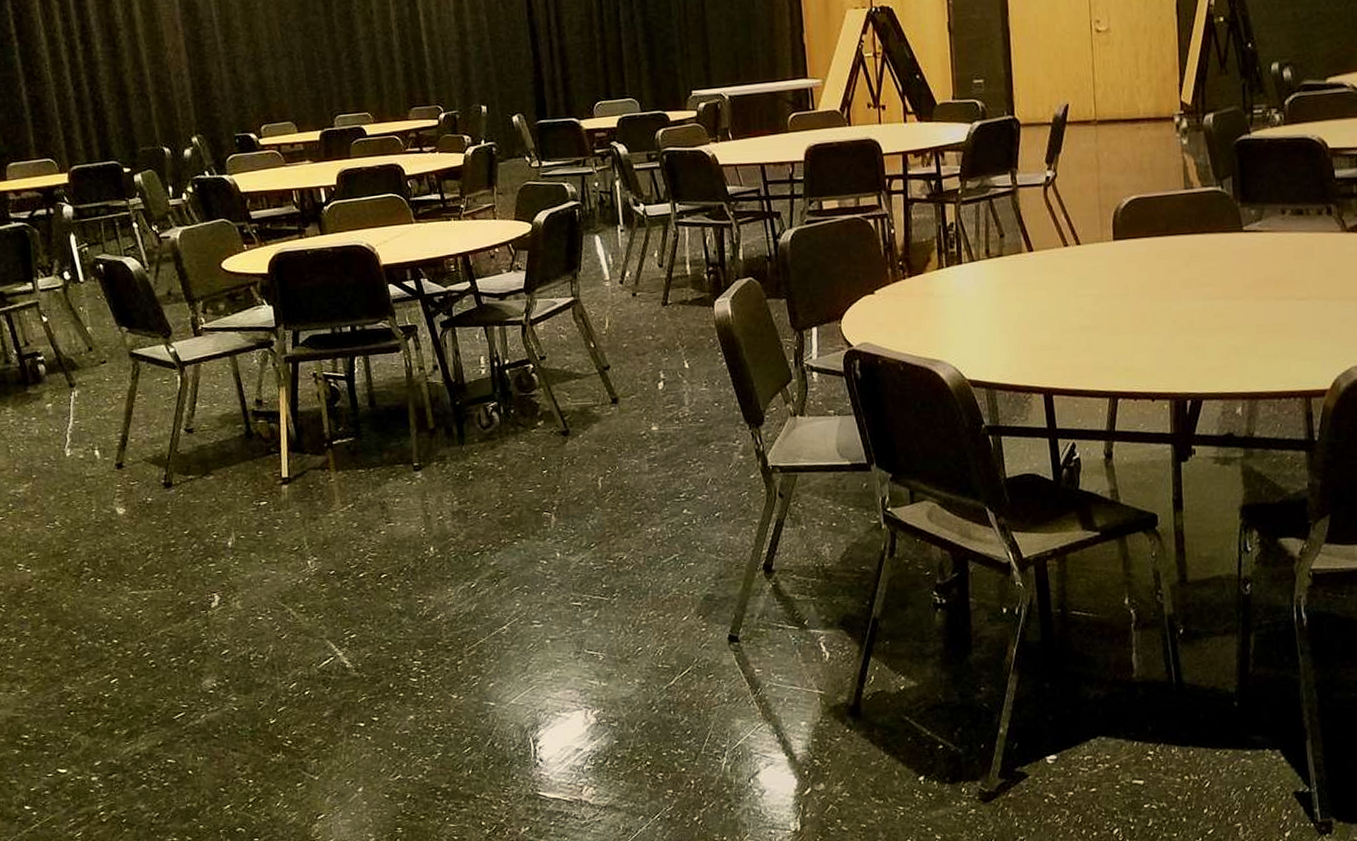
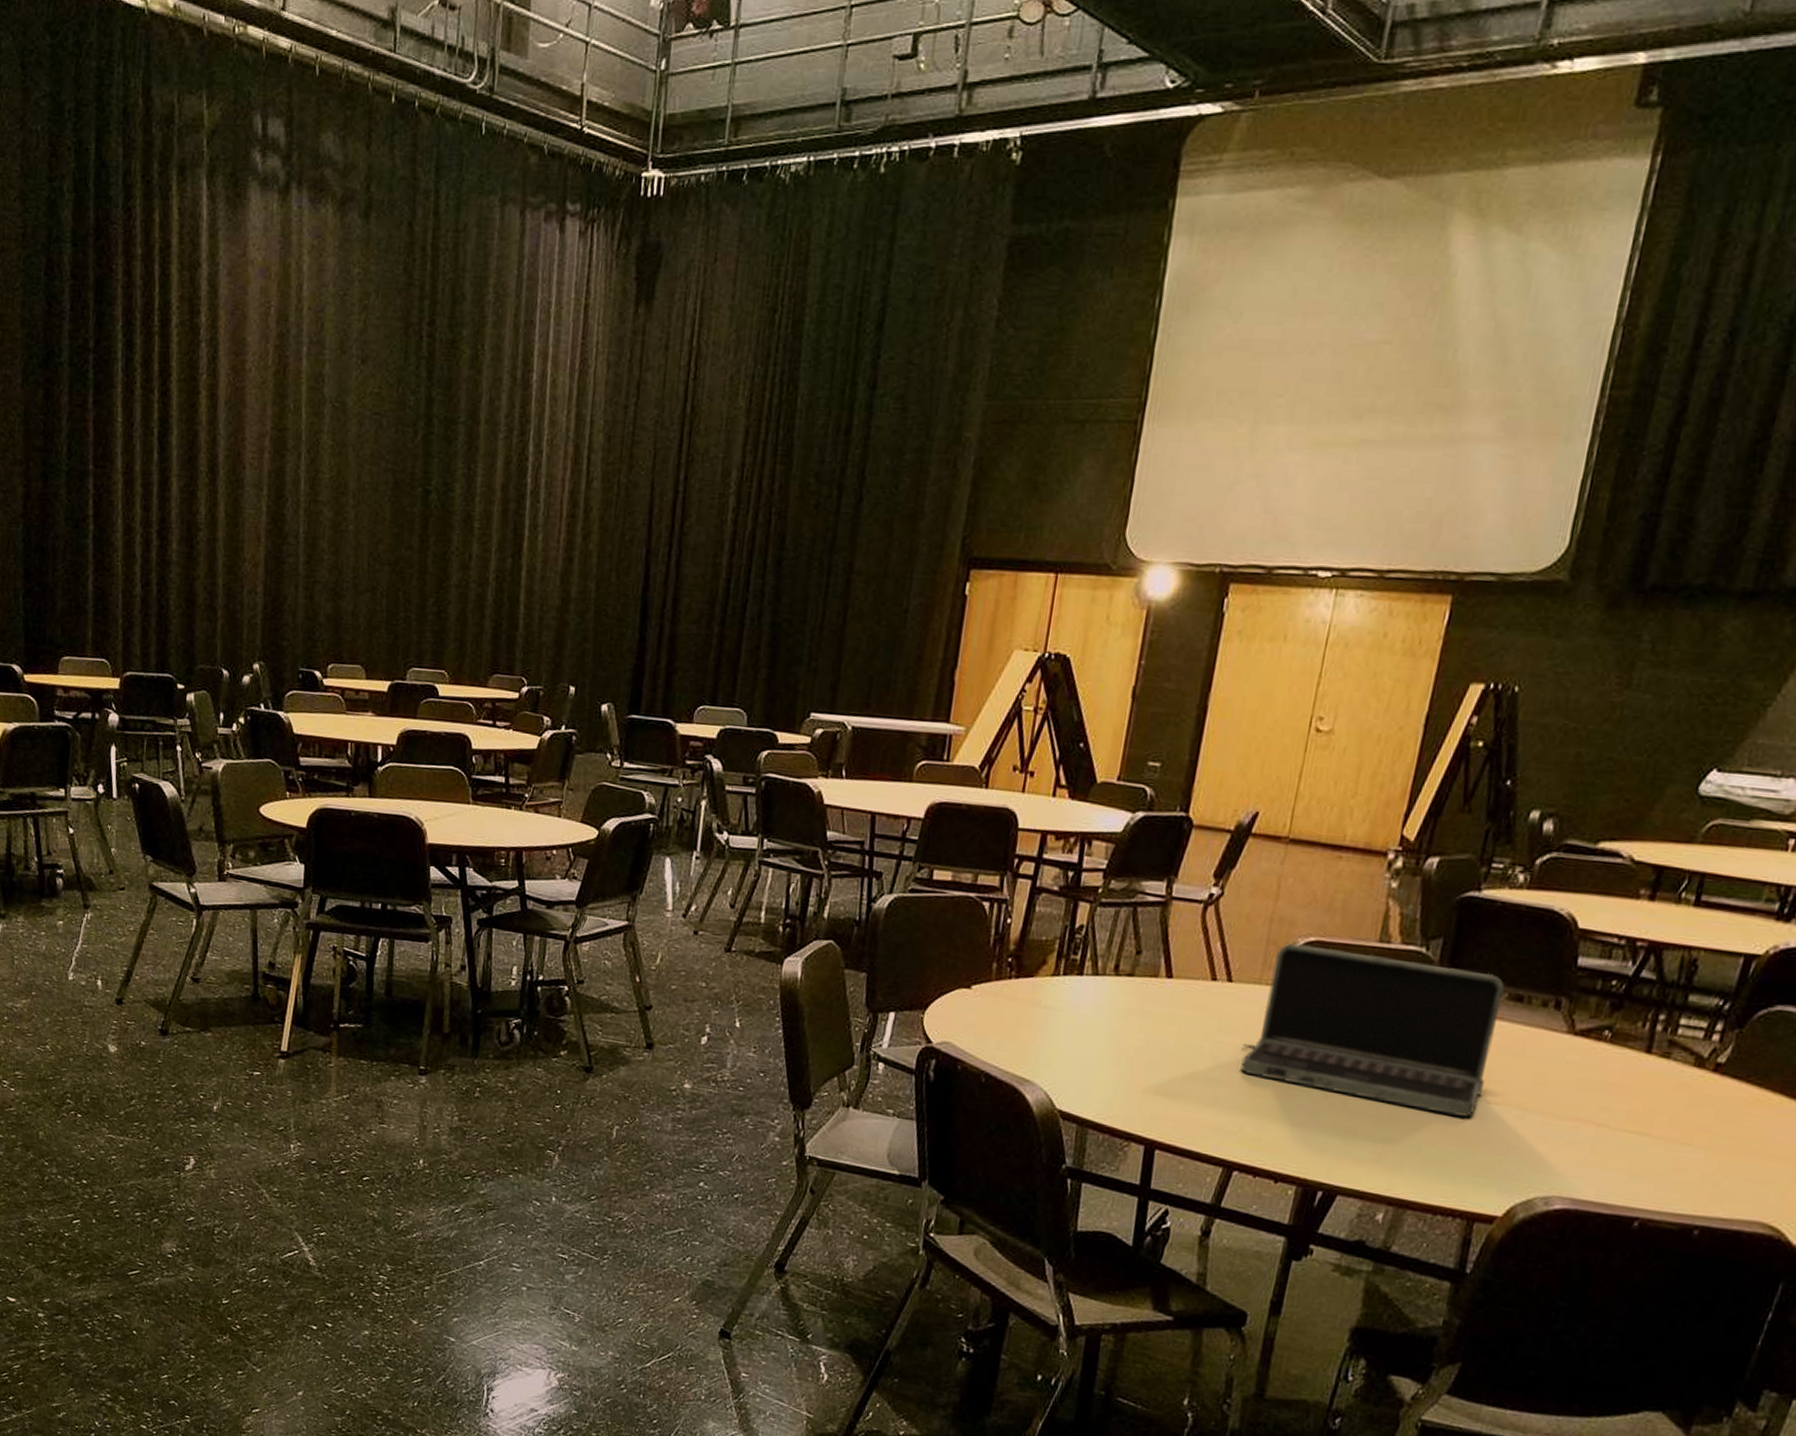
laptop: none [1101,196,1291,318] -> present [1240,943,1505,1117]

